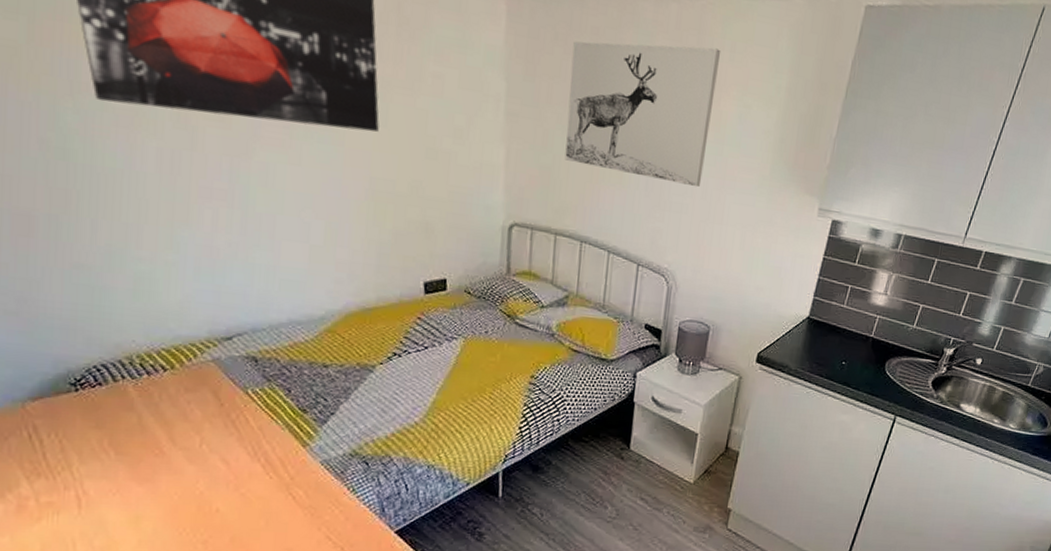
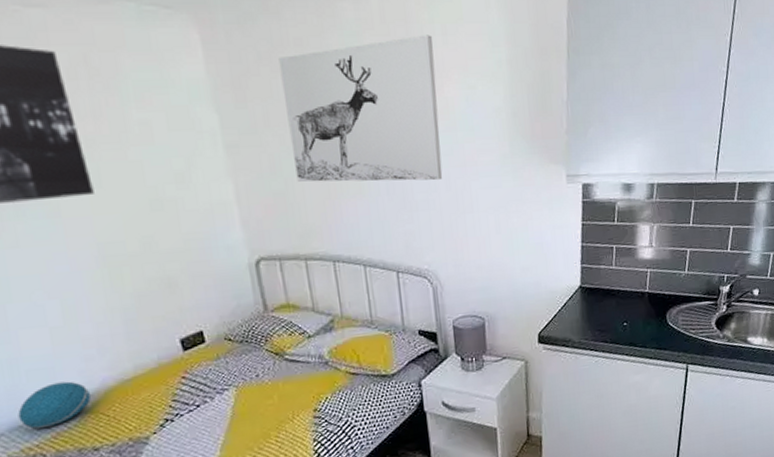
cushion: none [263,296,332,336] -> present [18,381,91,429]

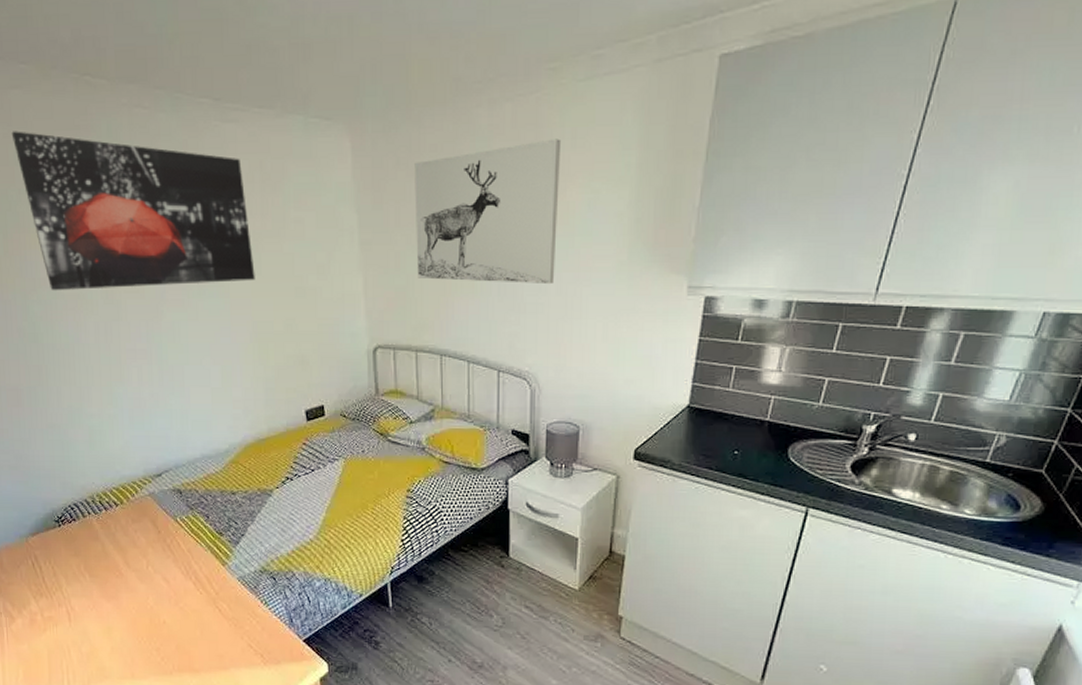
cushion: present [18,381,91,429] -> none [183,433,234,468]

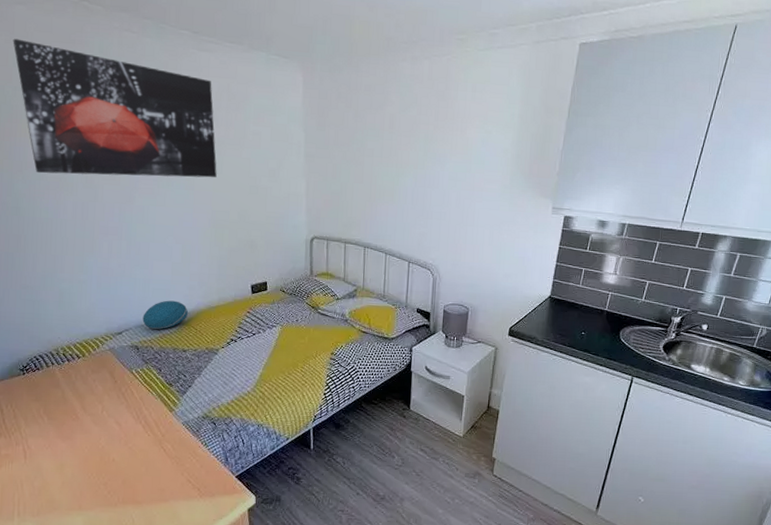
cushion: none [183,433,234,468] -> present [142,300,188,329]
wall art: present [414,138,562,285] -> none [349,90,465,199]

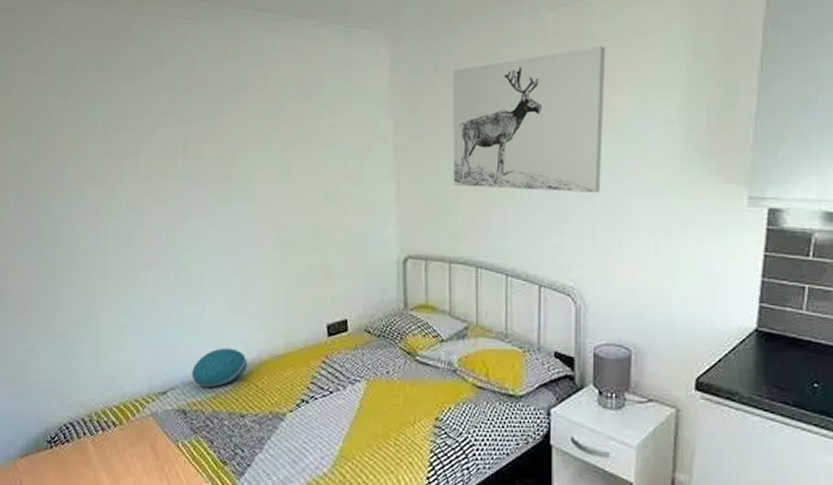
wall art: present [13,38,217,178] -> none [57,40,284,195]
wall art: none [349,90,465,199] -> present [452,46,606,194]

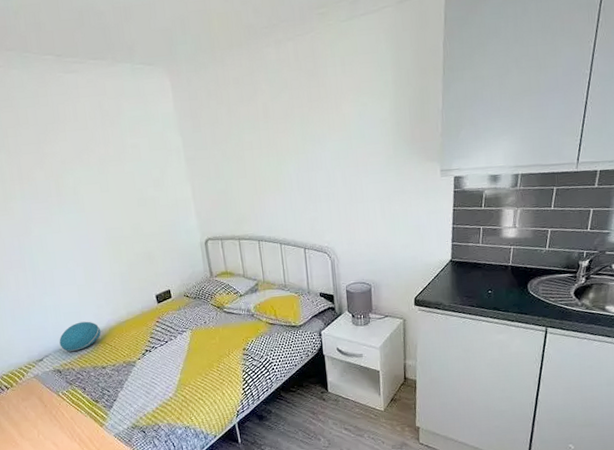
wall art: present [452,46,606,194] -> none [222,66,340,183]

